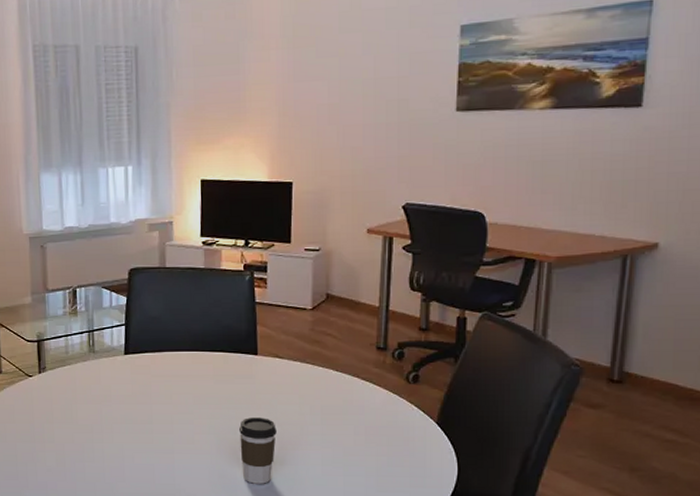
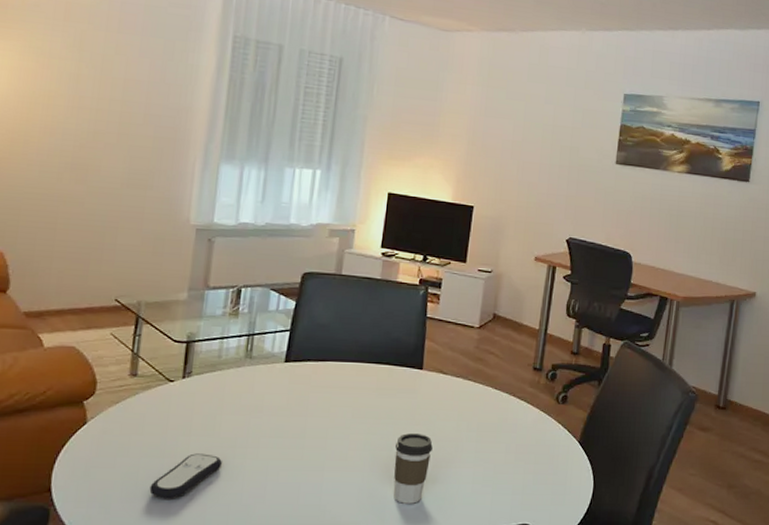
remote control: none [27,438,83,478] -> present [149,453,222,499]

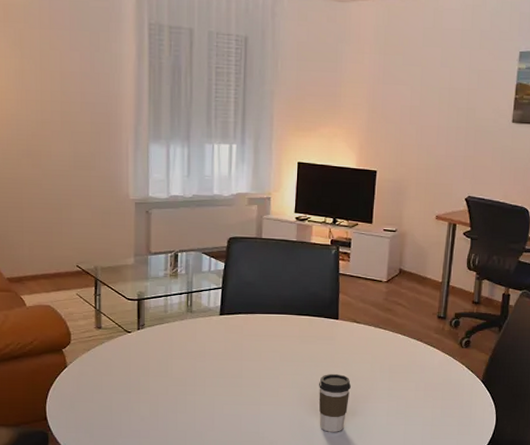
remote control: present [149,453,222,499] -> none [122,390,176,427]

